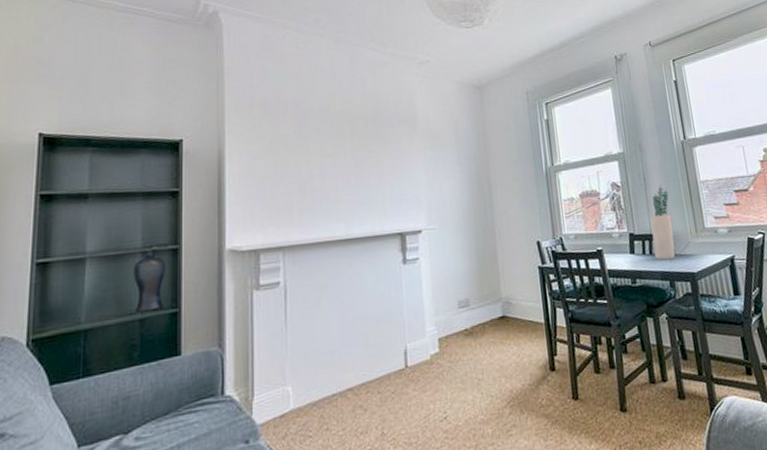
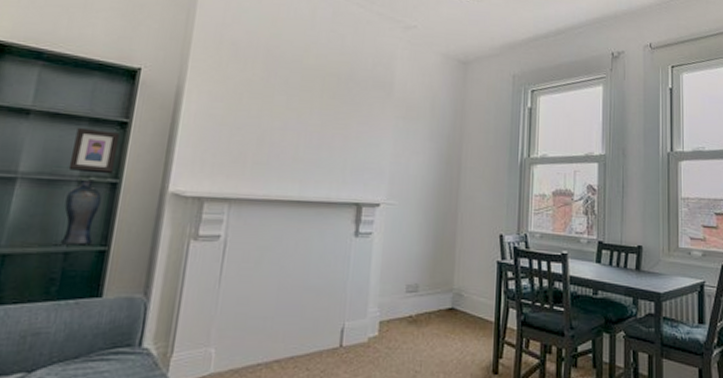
picture frame: none [131,202,173,244] -> present [68,127,120,174]
vase: present [650,184,676,261] -> none [622,194,645,276]

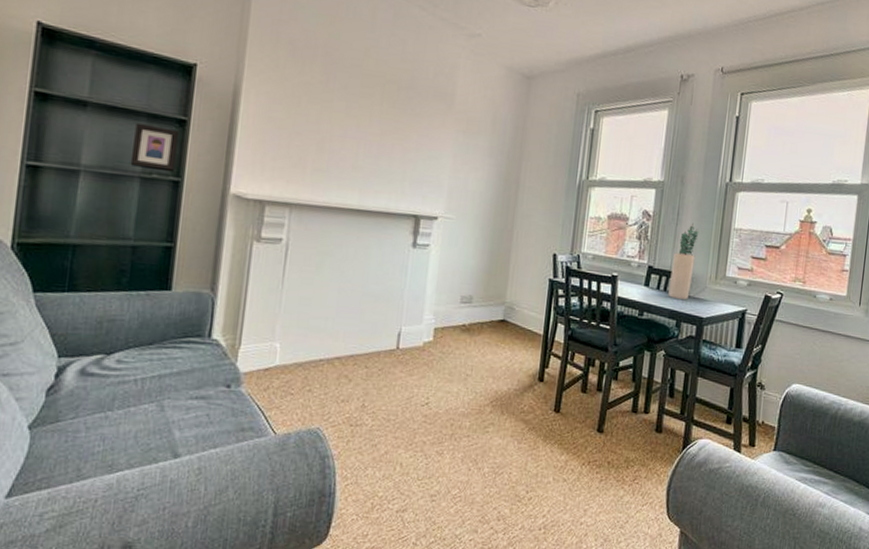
vase: present [60,179,102,246] -> none [127,175,165,241]
vase: none [622,194,645,276] -> present [668,223,698,301]

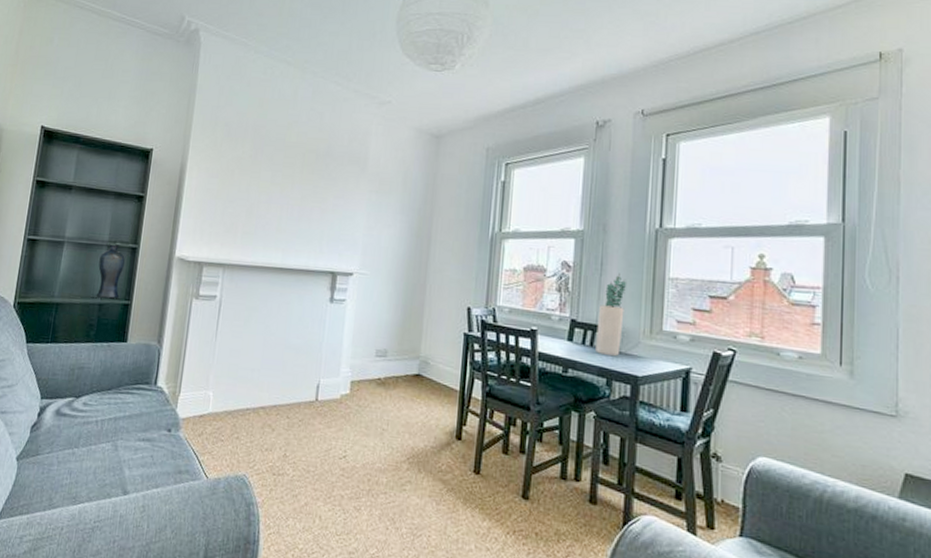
vase: none [127,175,165,241] -> present [96,244,125,299]
picture frame: present [130,122,180,172] -> none [100,200,138,240]

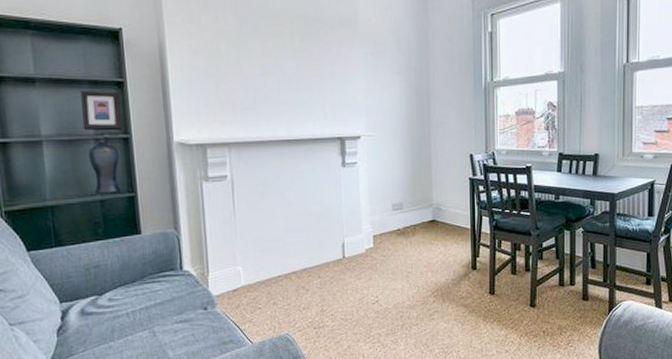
picture frame: none [100,200,138,240] -> present [80,90,122,131]
vase: present [596,273,626,357] -> none [580,107,602,180]

